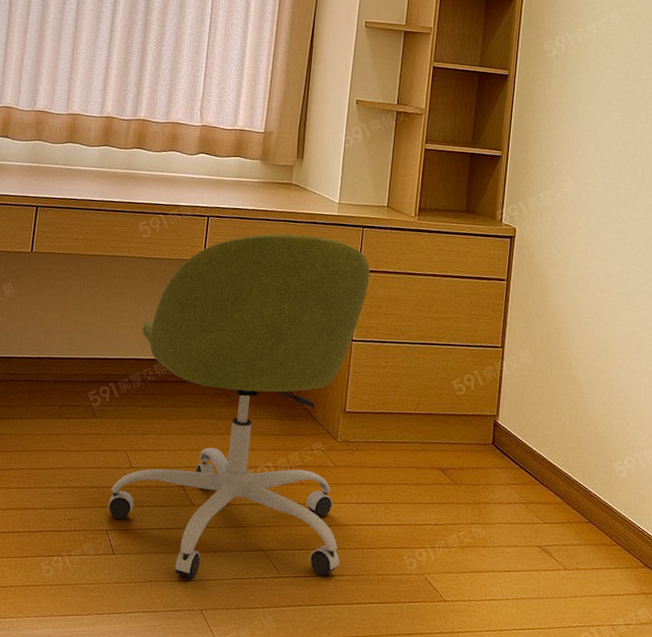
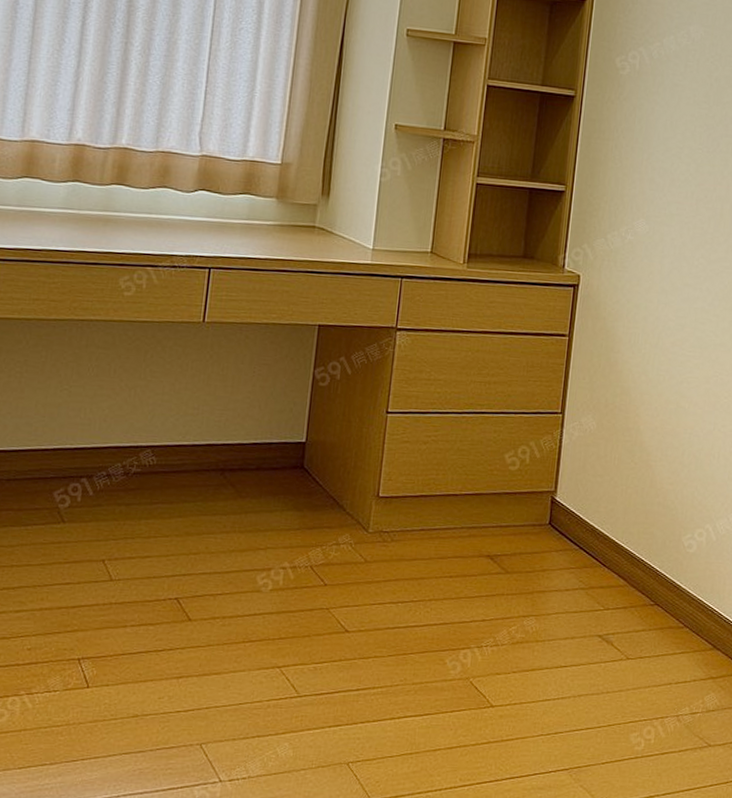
office chair: present [107,234,370,579] -> none [79,287,410,708]

